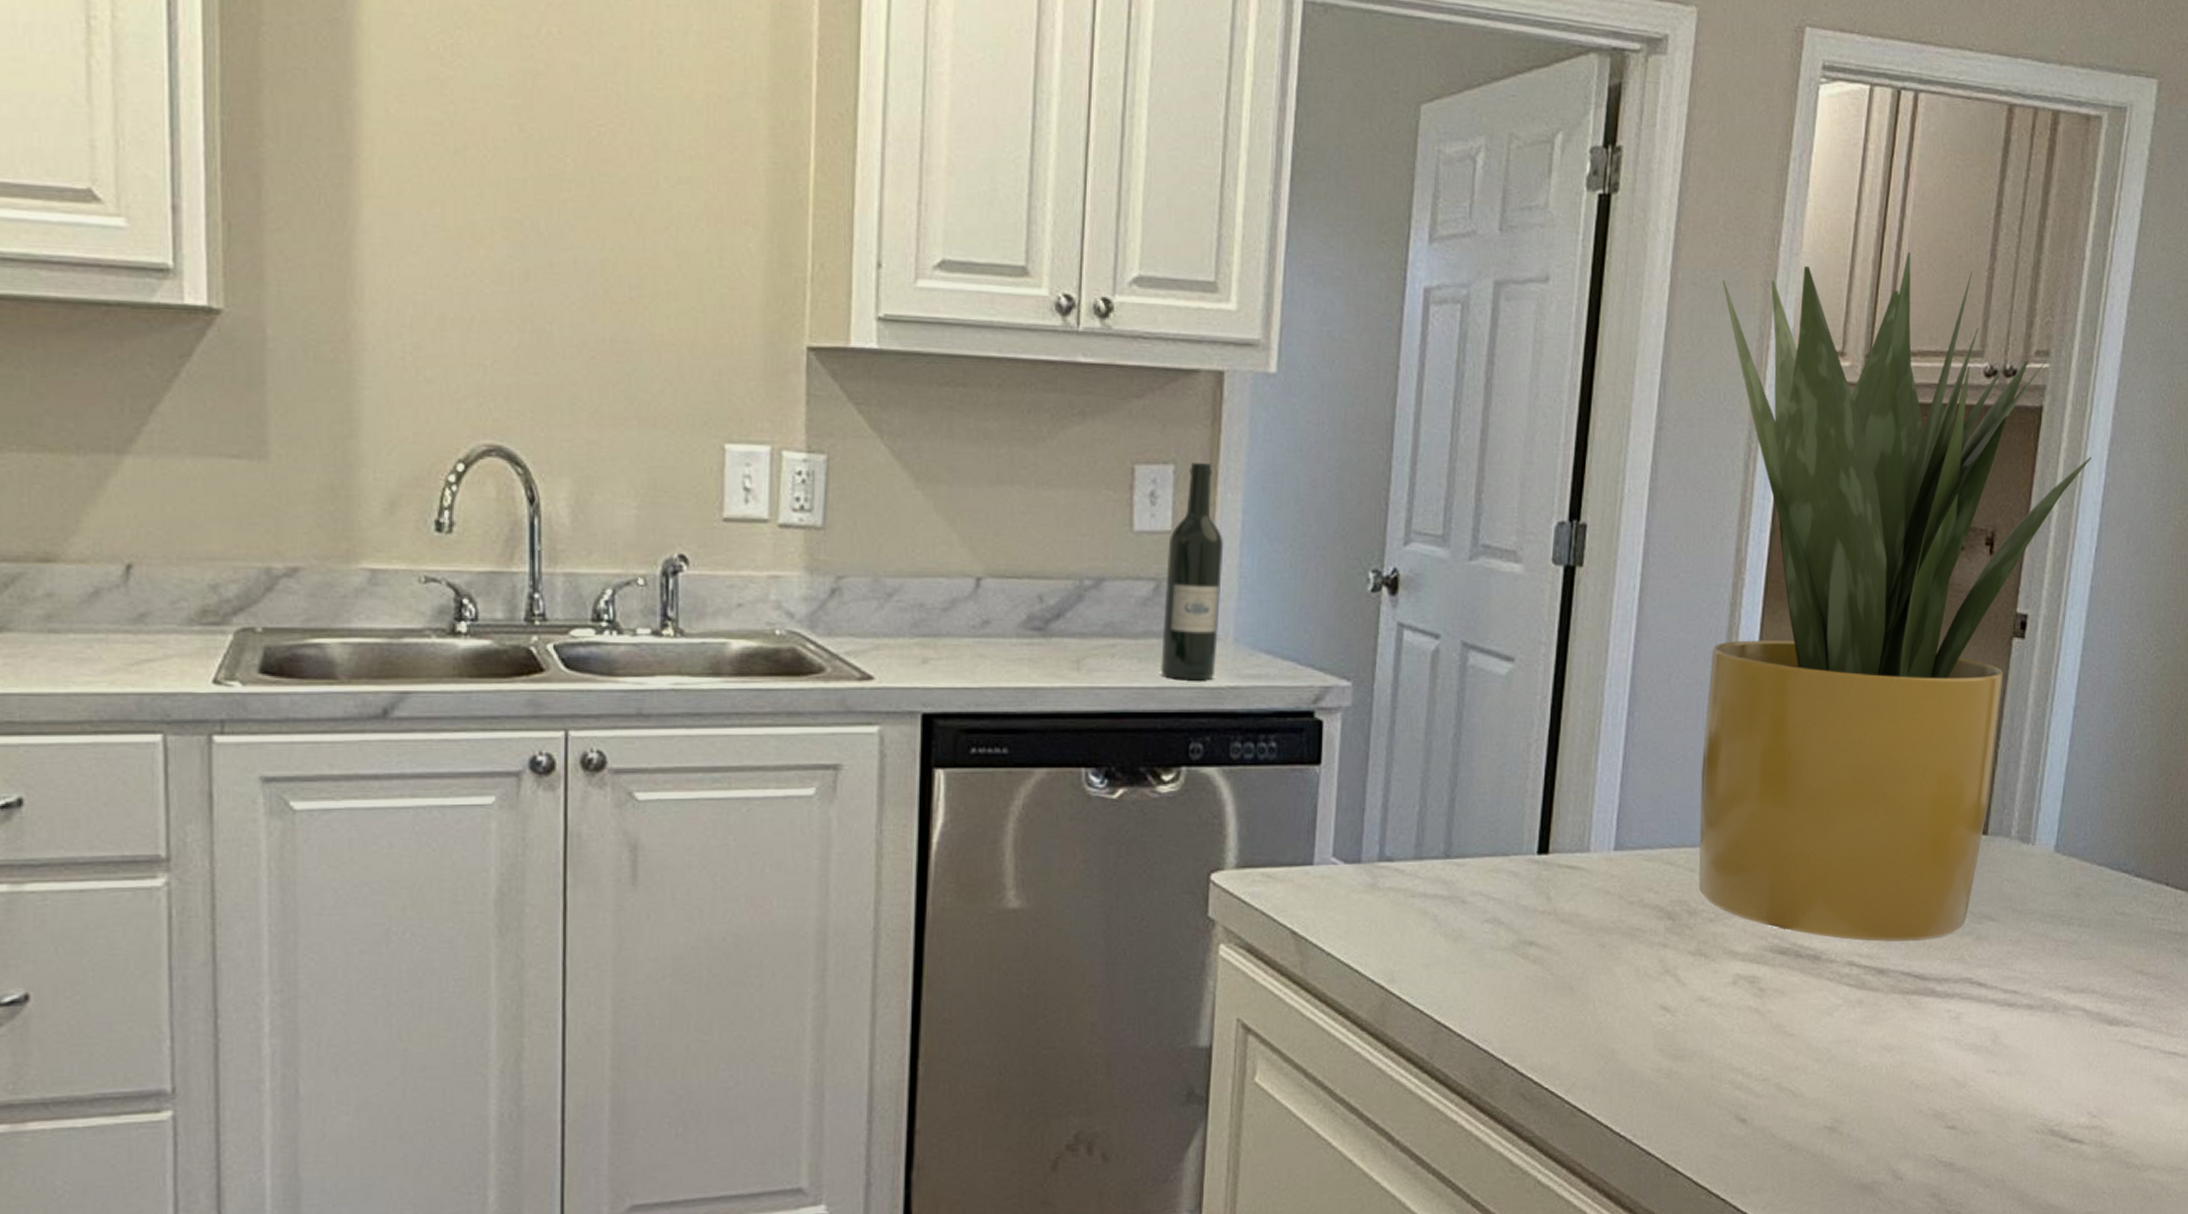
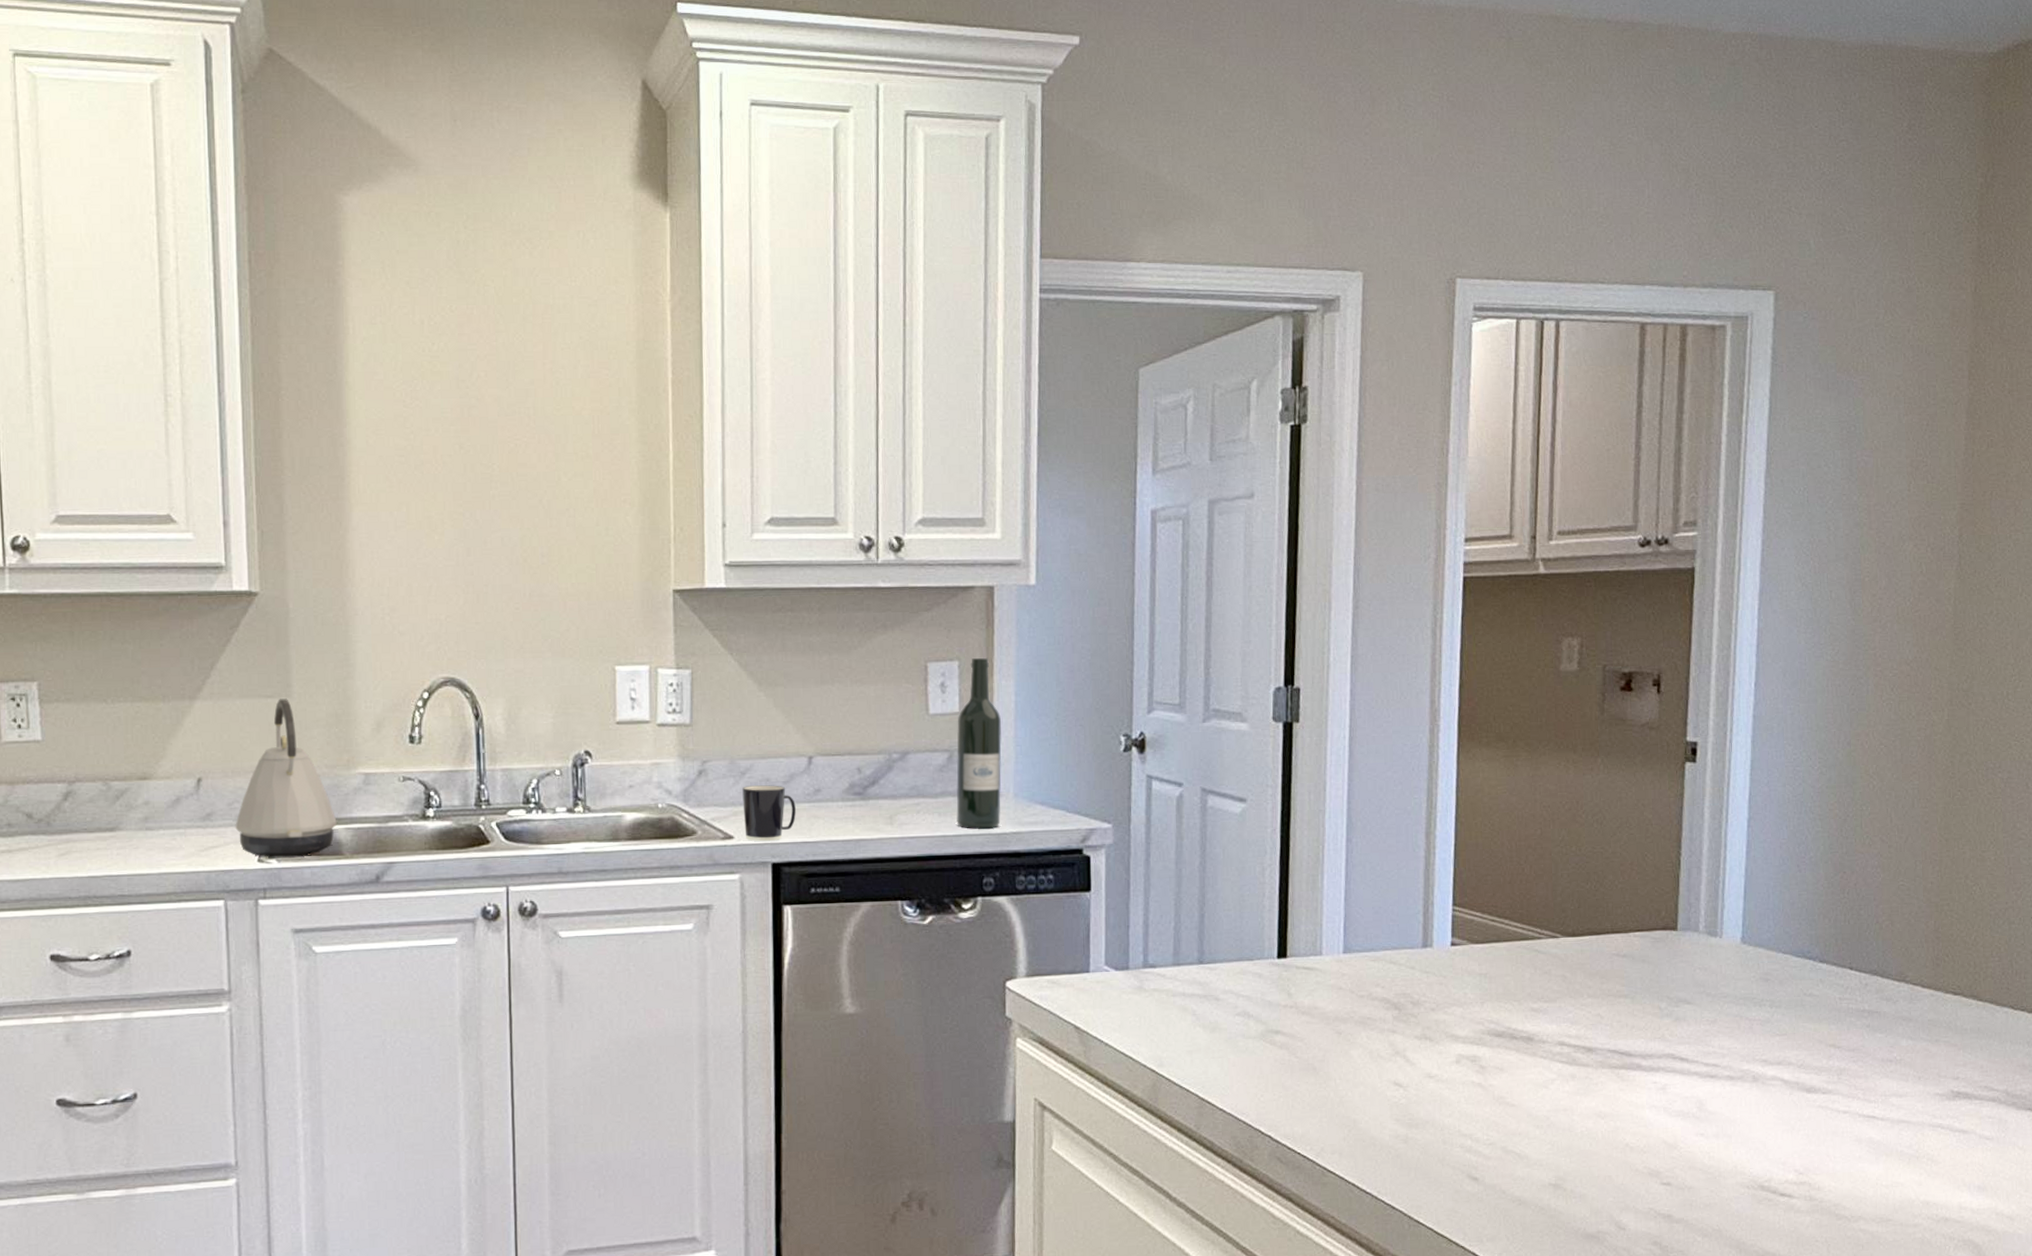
kettle: none [180,460,329,678] -> present [235,698,337,857]
mug: none [887,612,956,686] -> present [742,785,796,842]
planter: present [1698,251,2092,942] -> none [1401,449,1744,1024]

